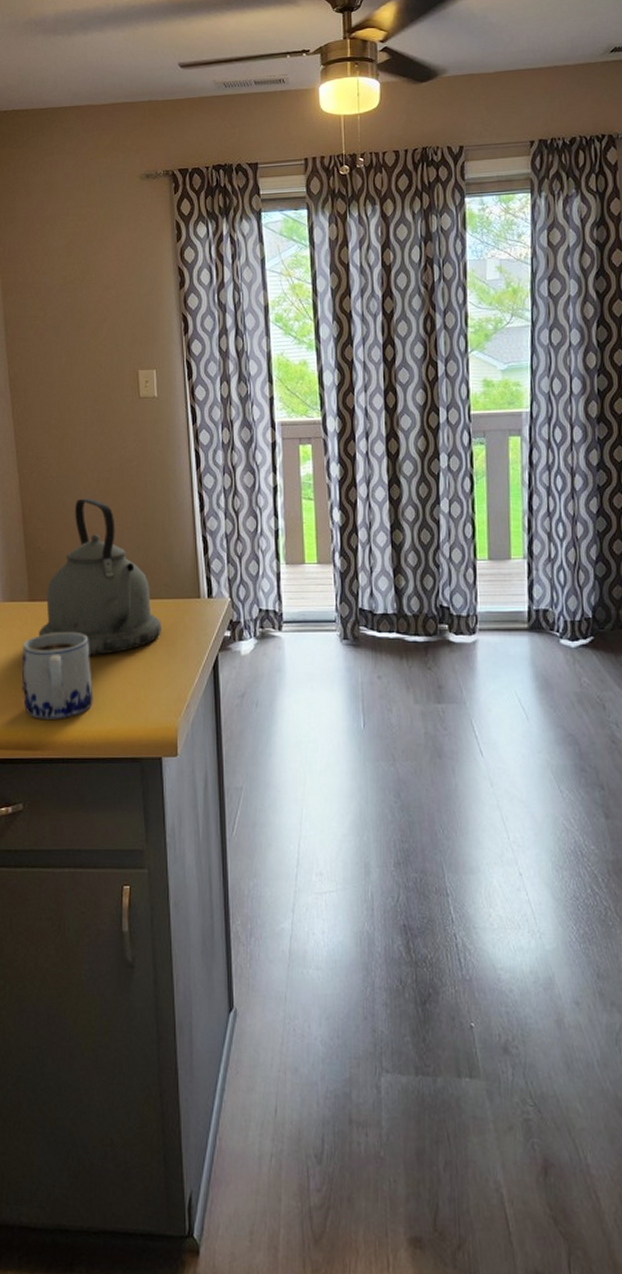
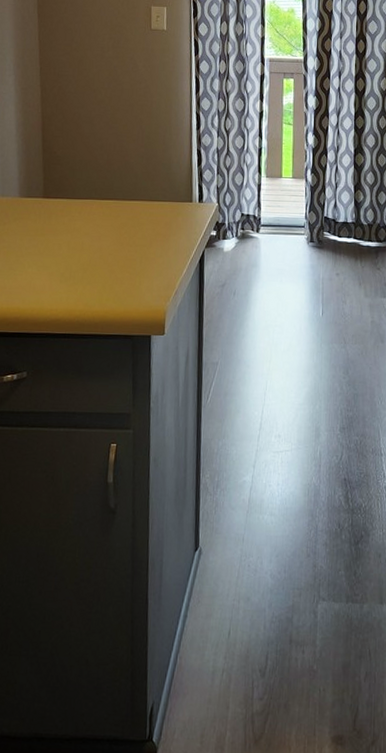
mug: present [22,631,93,719] -> none [32,225,95,300]
kettle: present [39,498,161,655] -> none [50,112,158,247]

